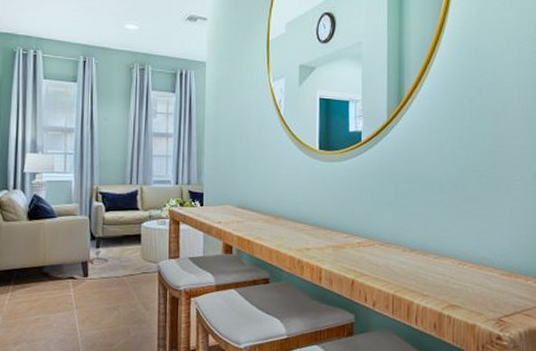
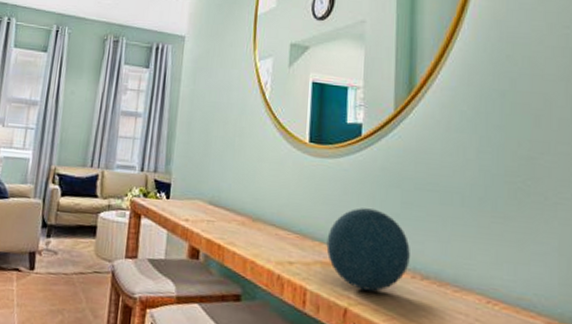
decorative orb: none [336,200,401,265] -> present [326,208,410,292]

